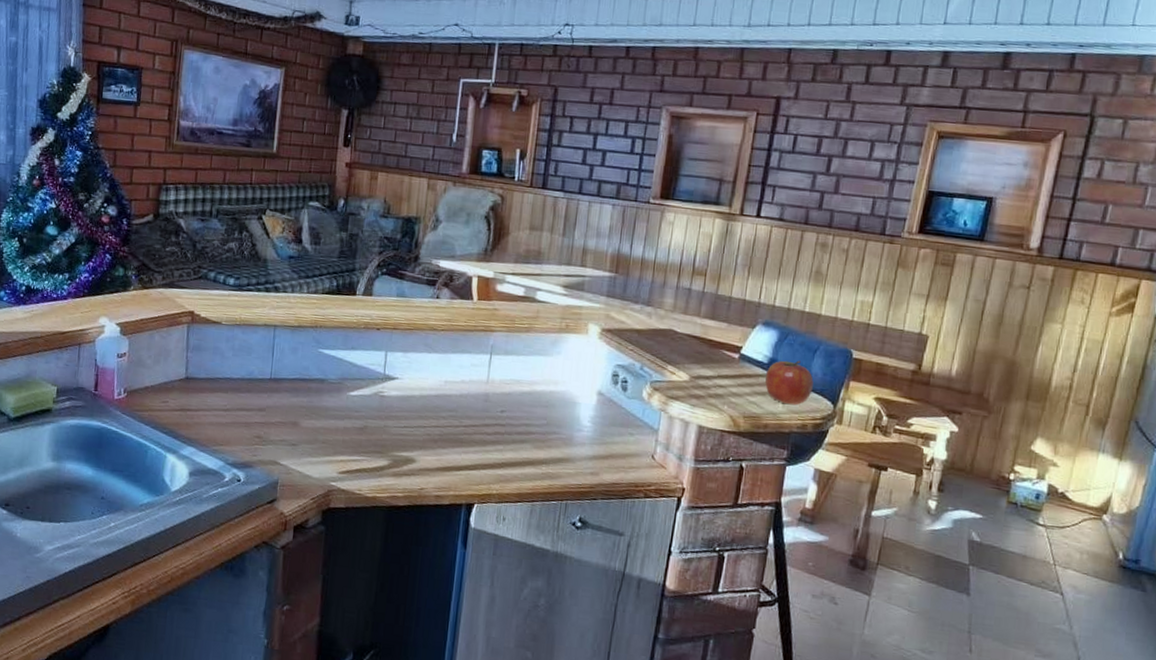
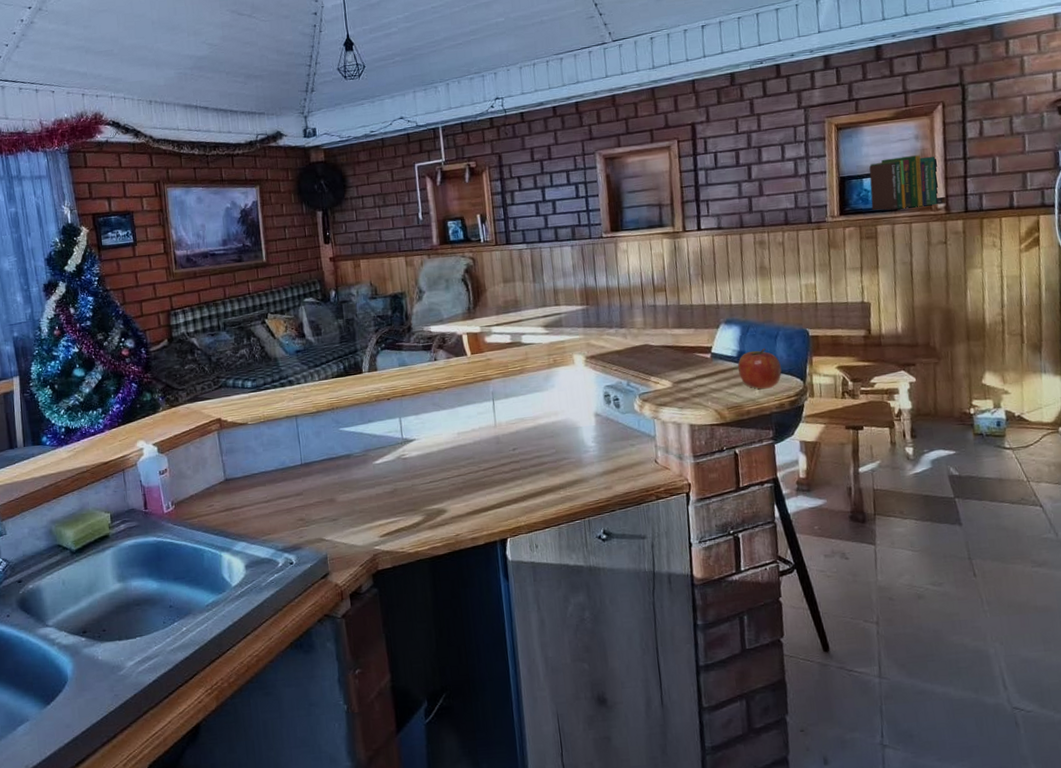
books: none [956,181,1043,245] -> present [869,155,947,211]

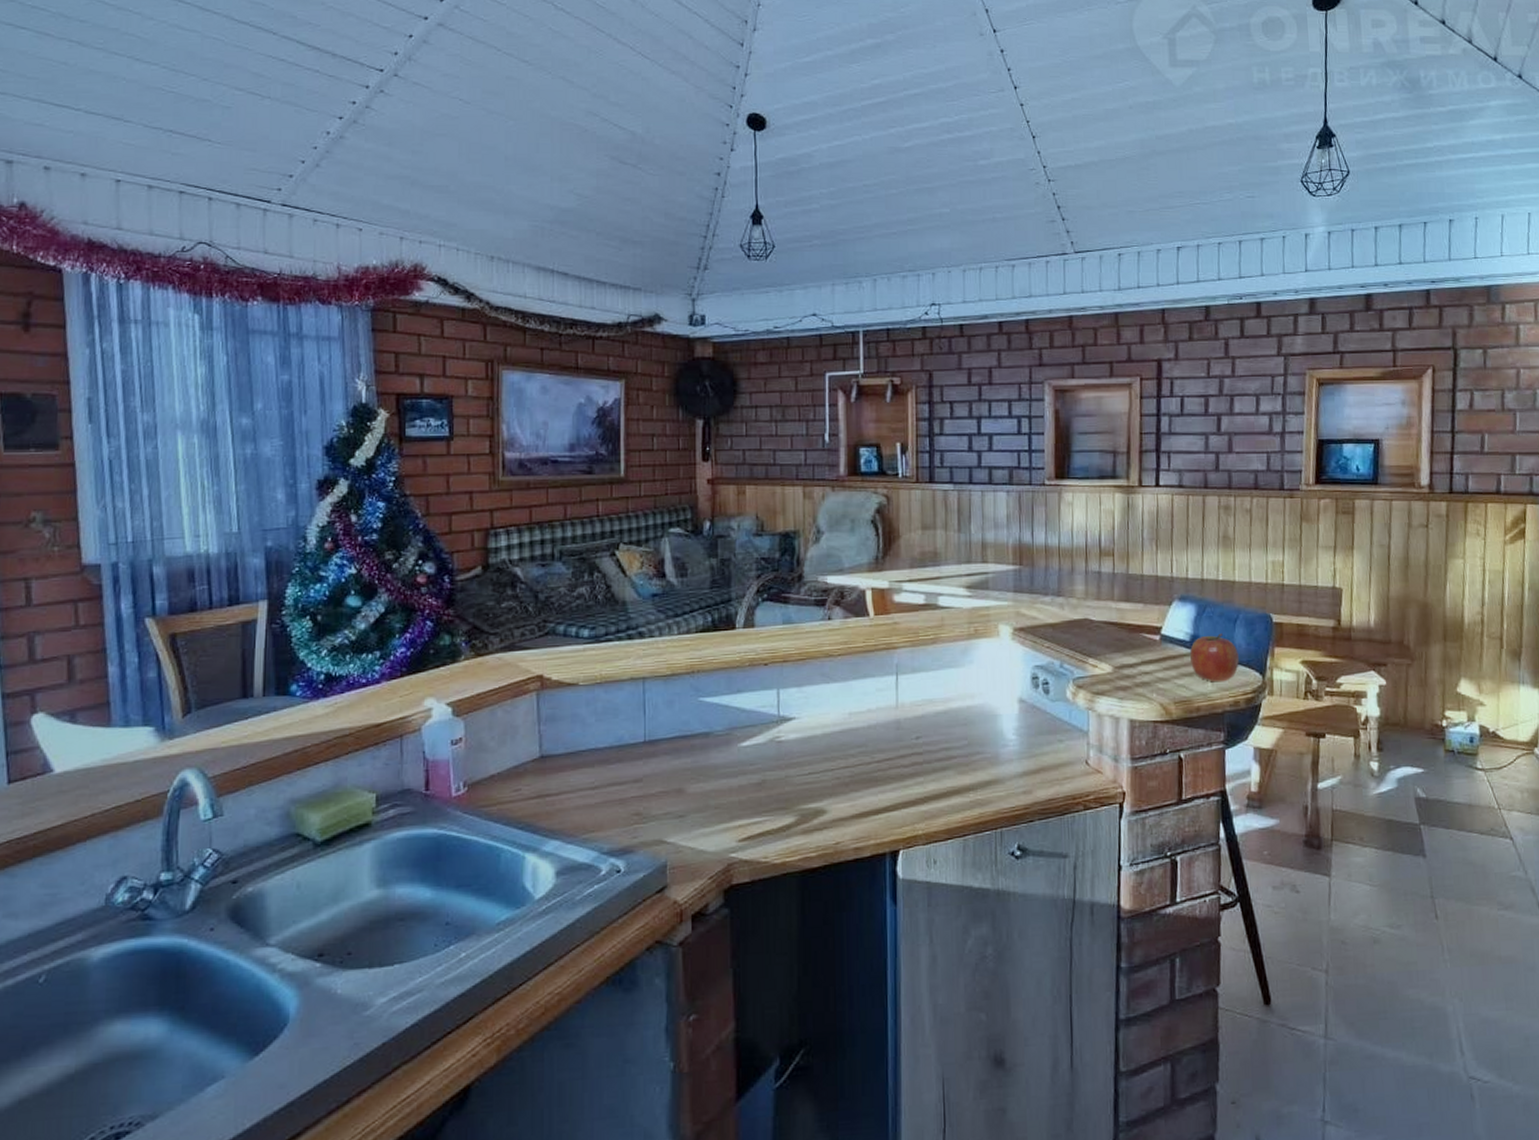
books: present [869,155,947,211] -> none [1350,423,1431,483]

